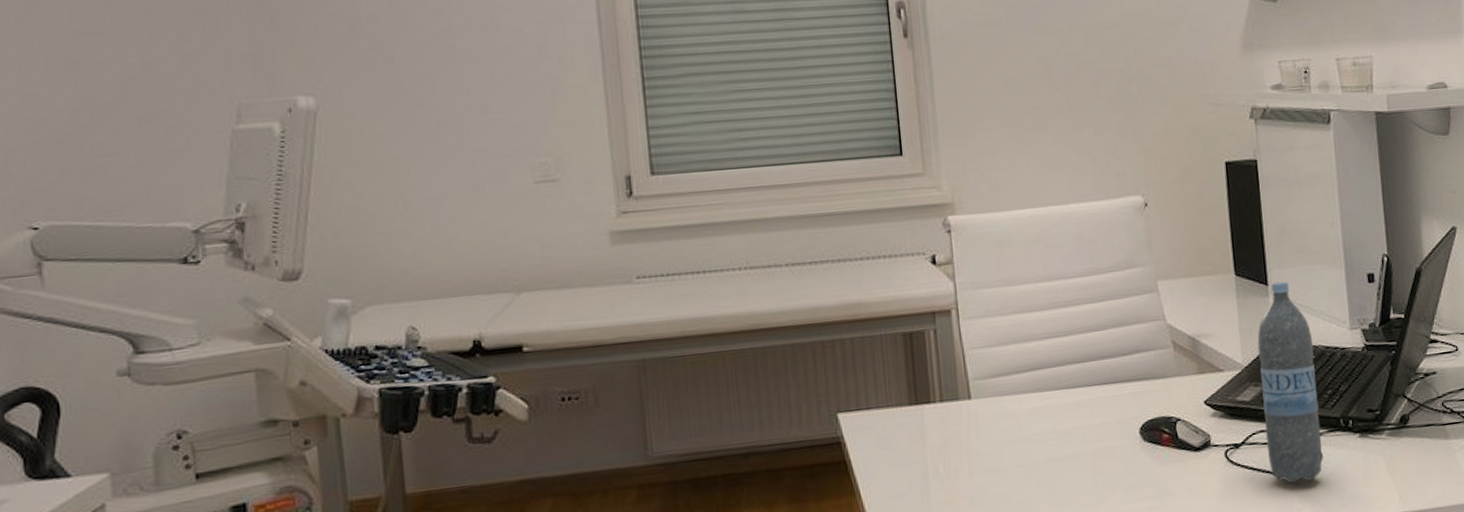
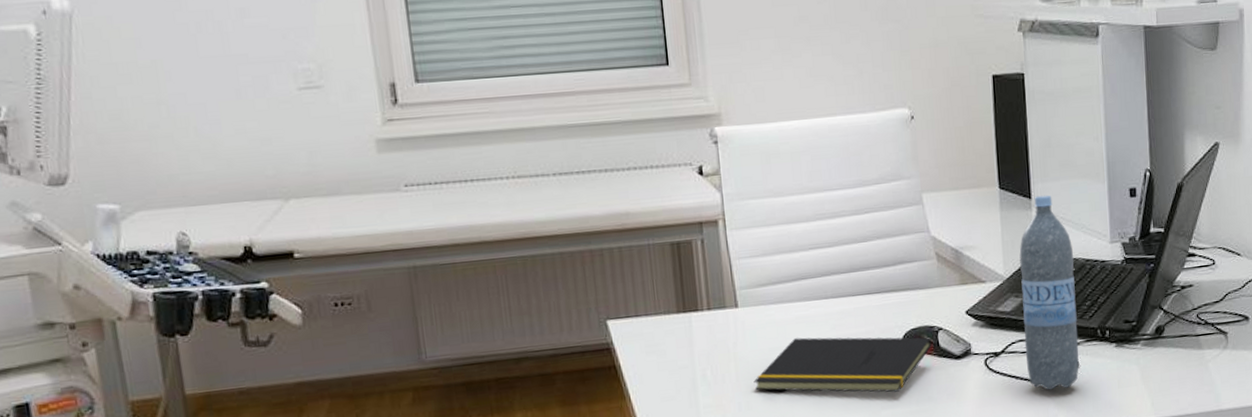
notepad: none [987,428,1170,487] -> present [754,337,932,393]

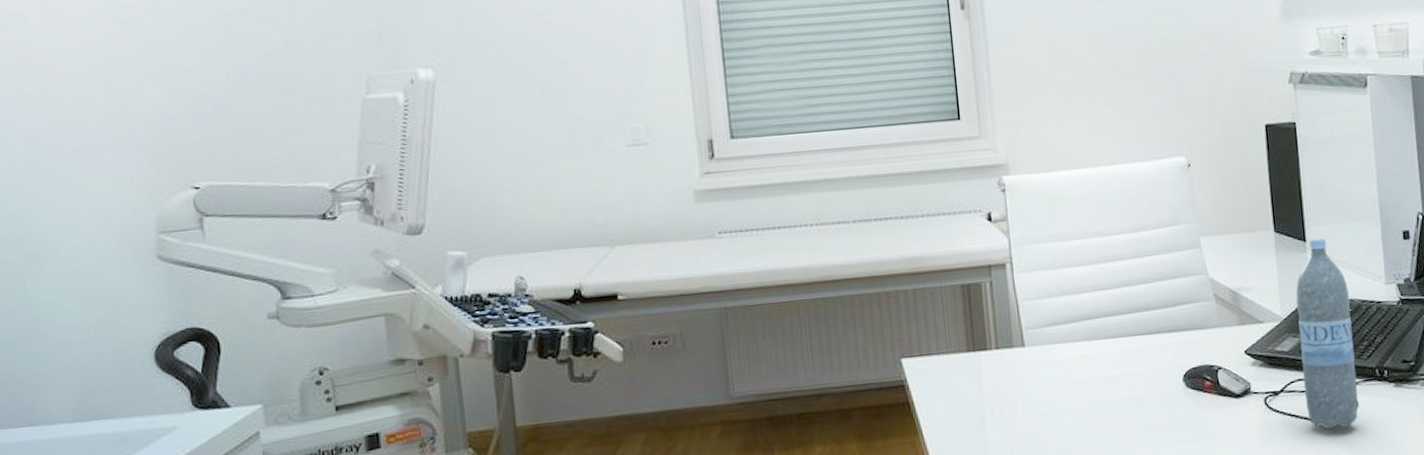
notepad: present [754,337,932,393] -> none [1040,376,1212,430]

